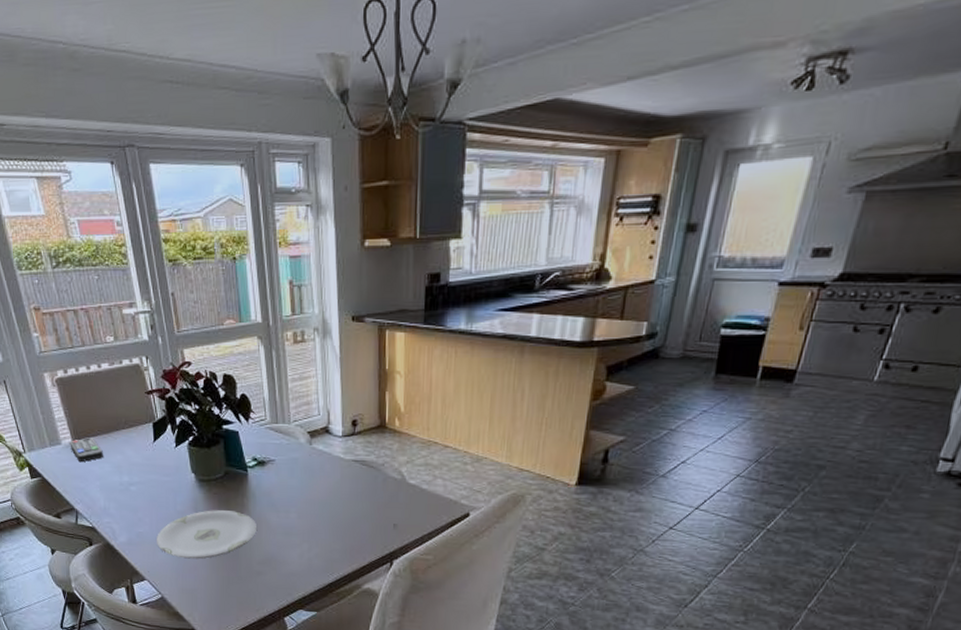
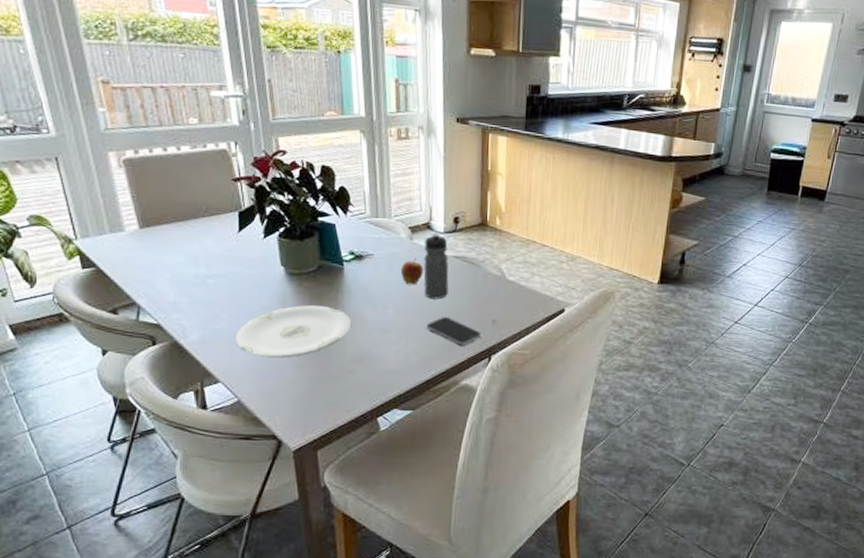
remote control: present [70,437,104,463] -> none [135,225,178,252]
fruit: none [301,463,323,490] -> present [400,258,424,285]
water bottle: none [323,436,349,504] -> present [423,232,449,300]
smartphone: none [327,521,382,550] -> present [426,317,481,346]

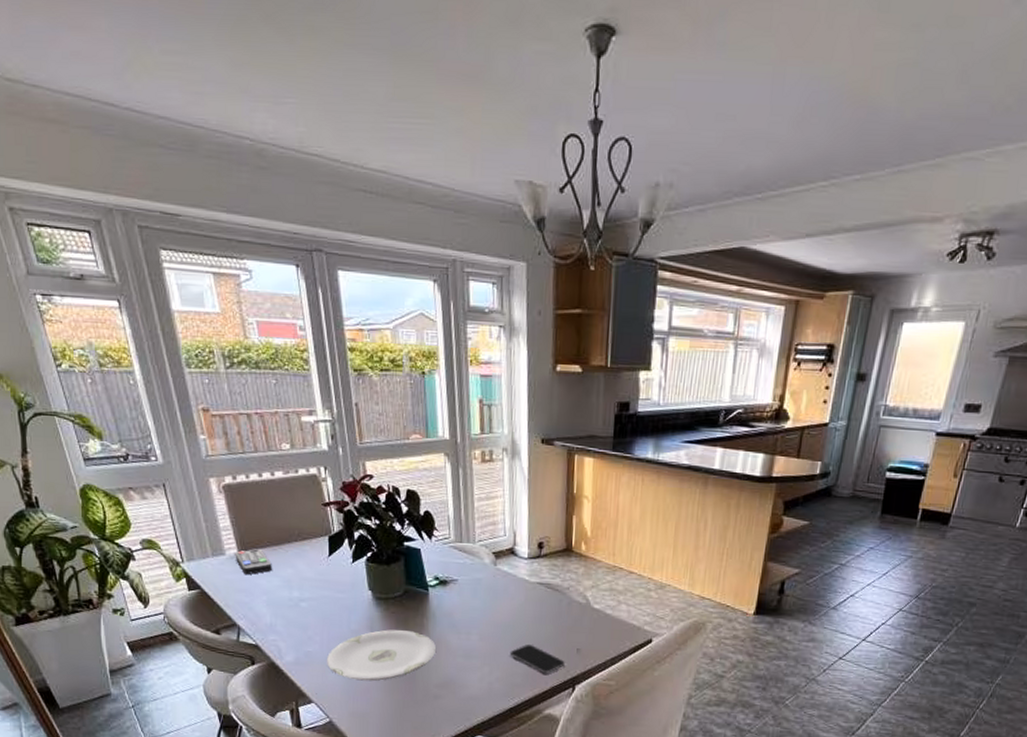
remote control: none [135,225,178,252] -> present [235,549,273,575]
fruit: present [400,258,424,285] -> none [484,584,507,611]
water bottle: present [423,232,449,300] -> none [507,558,533,627]

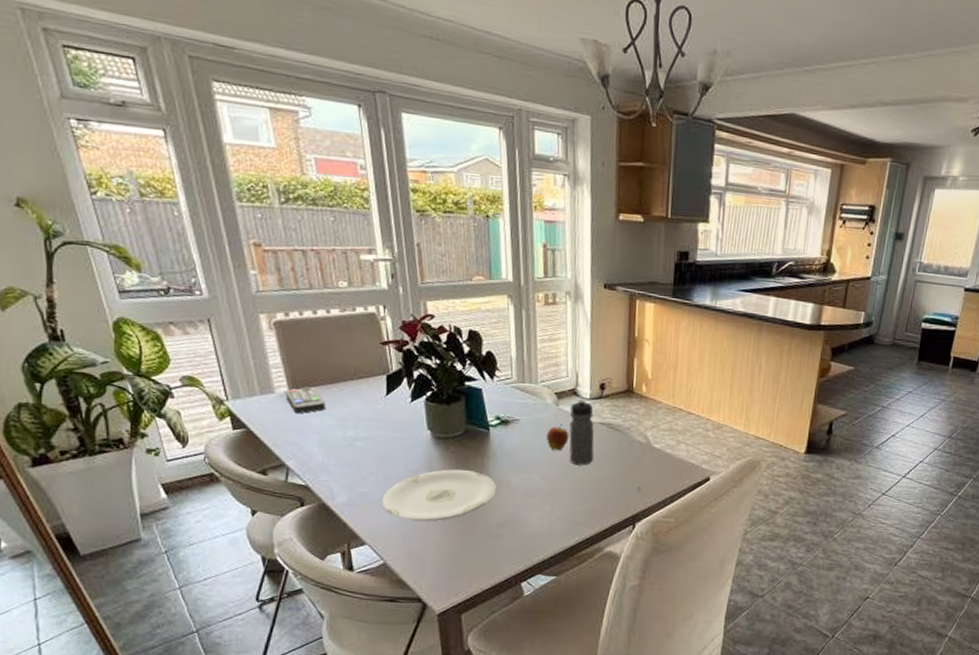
fruit: none [484,584,507,611] -> present [546,424,569,451]
water bottle: none [507,558,533,627] -> present [569,399,595,466]
smartphone: present [510,645,565,674] -> none [571,483,626,512]

